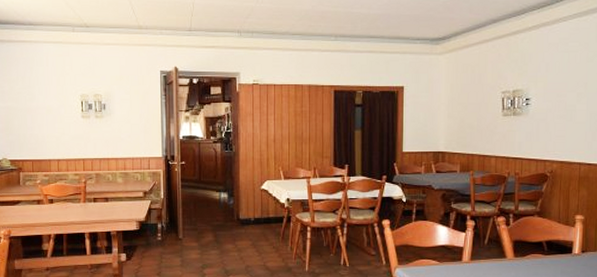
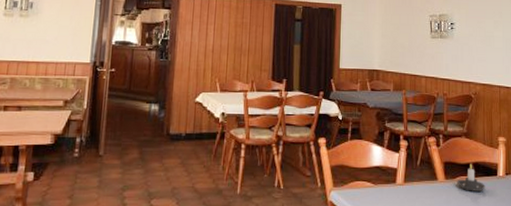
candle: none [527,241,558,268] -> present [457,163,485,191]

